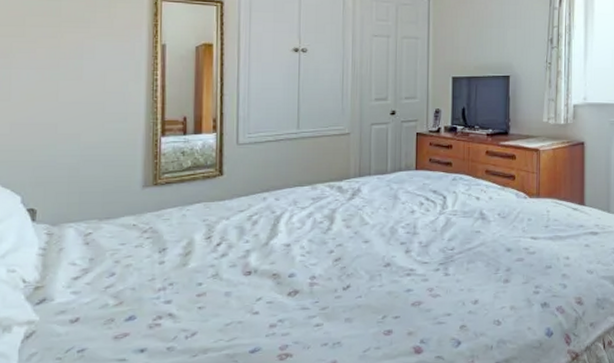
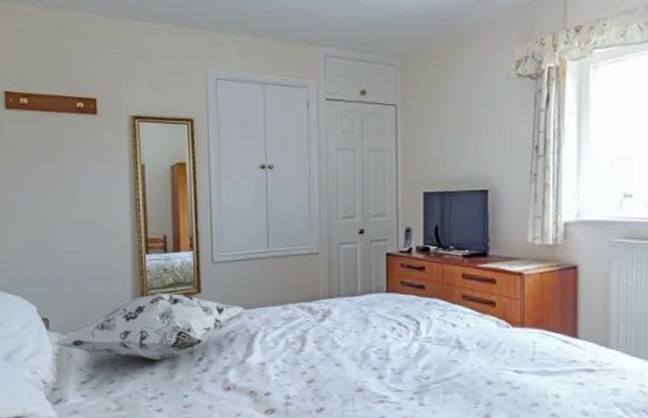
decorative pillow: none [39,177,273,249] -> present [53,293,247,361]

